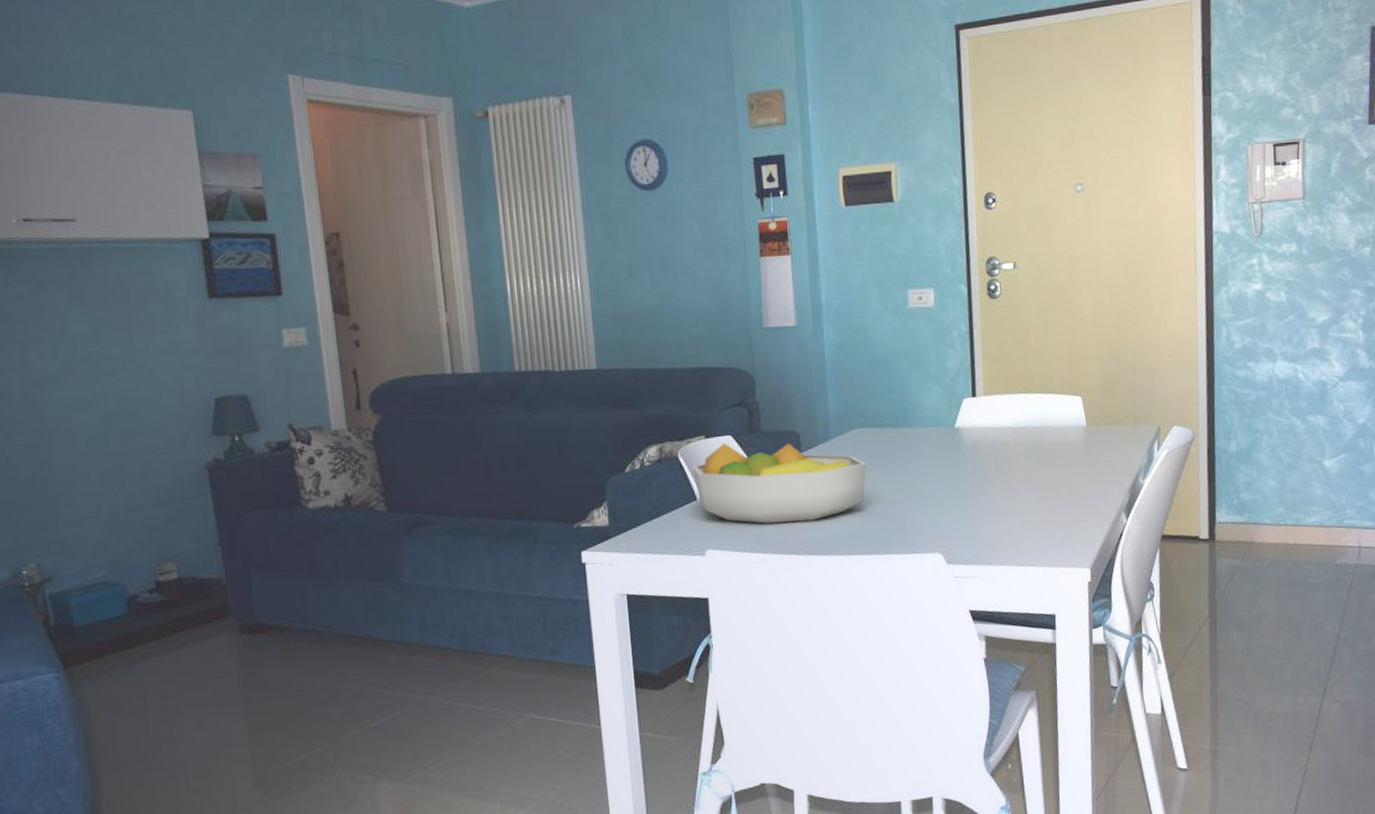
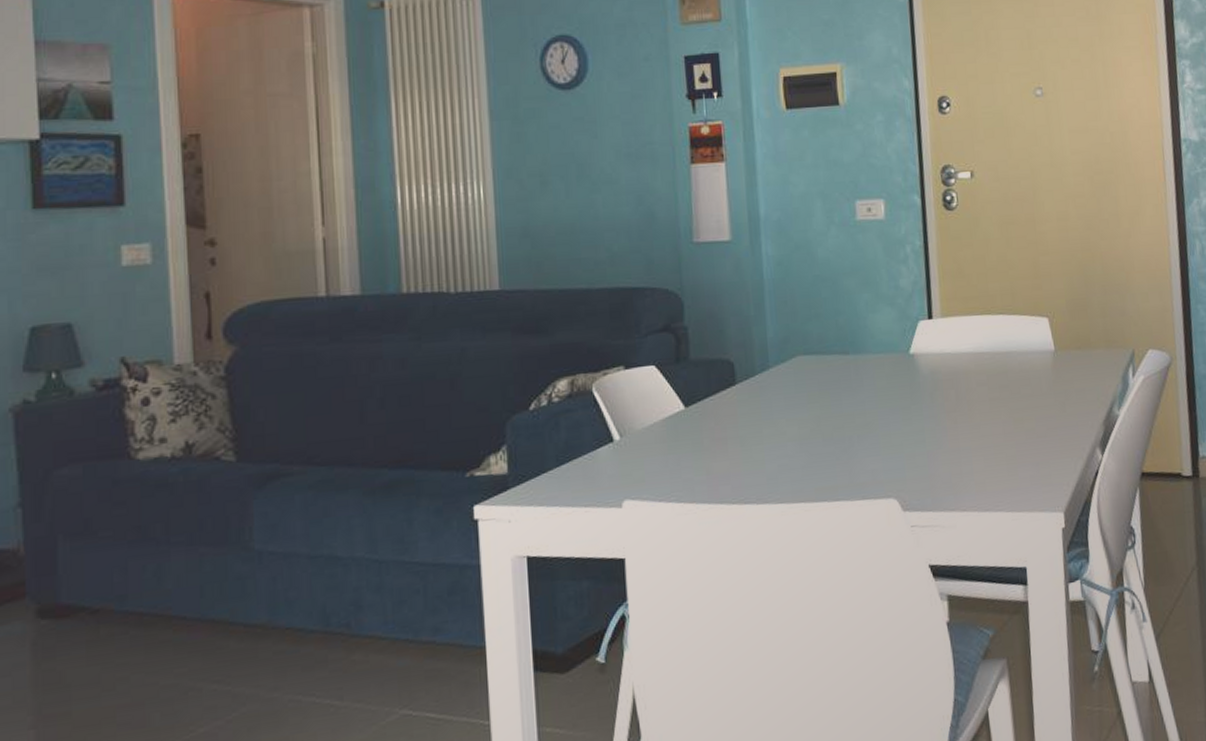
fruit bowl: present [692,443,868,524] -> none [609,374,812,468]

